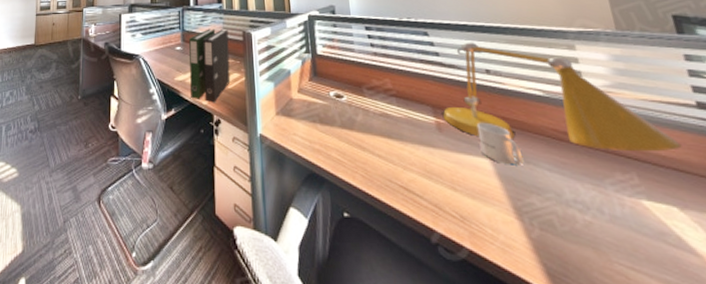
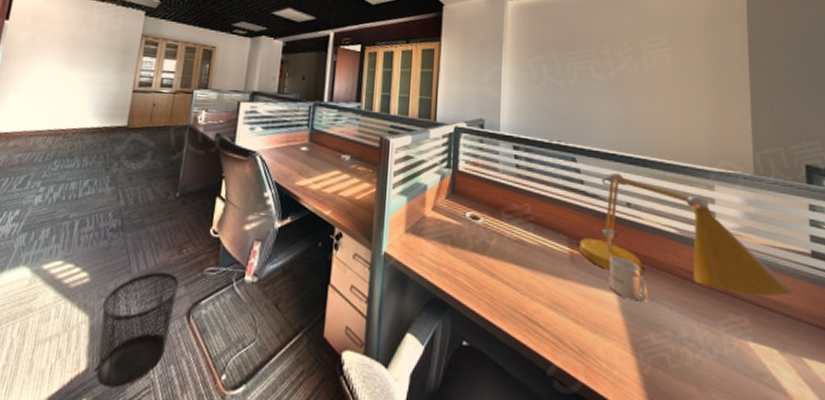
waste bin: none [30,164,89,267] -> present [96,272,180,388]
binder: present [189,28,231,103] -> none [312,130,364,214]

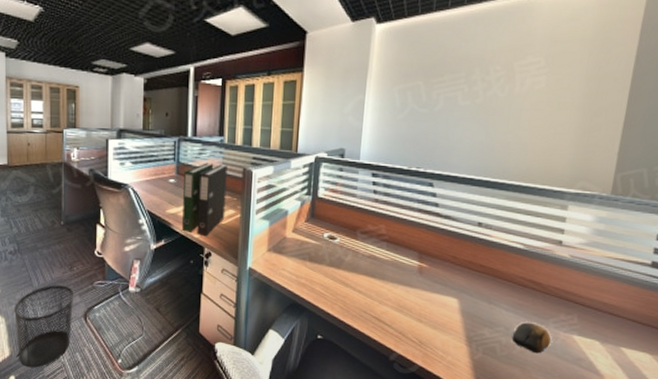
binder: none [312,130,364,214] -> present [182,163,227,237]
table lamp: present [576,172,792,296] -> none [425,195,624,300]
mug: present [609,256,647,302] -> none [452,268,487,305]
computer mouse: none [682,324,726,366] -> present [511,322,552,354]

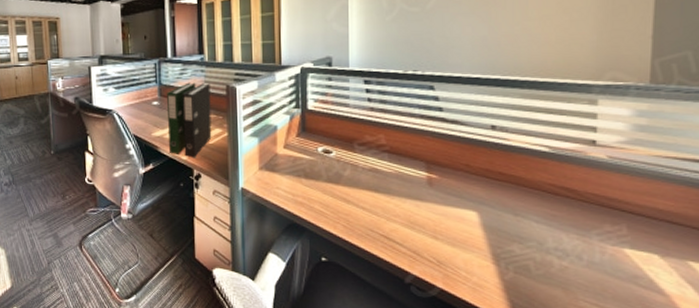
waste bin: present [14,285,74,368] -> none [12,214,69,299]
computer mouse: present [511,322,552,354] -> none [547,235,597,272]

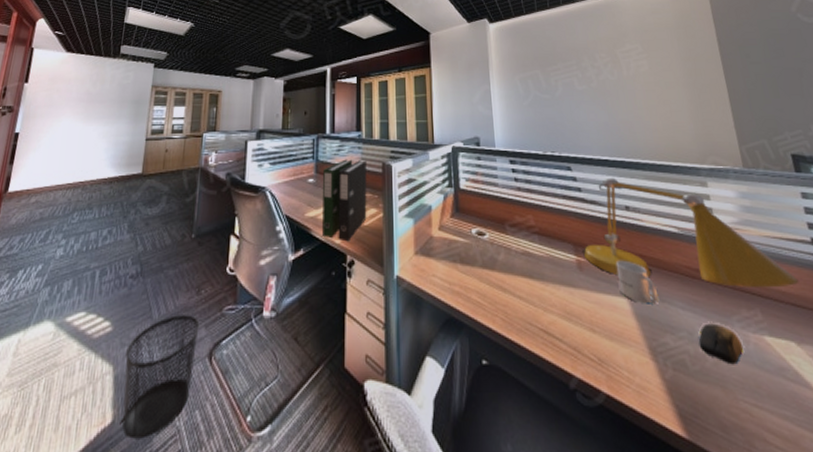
waste bin: none [12,214,69,299] -> present [122,315,200,439]
table lamp: none [434,96,683,206] -> present [581,177,799,288]
mug: none [470,177,511,217] -> present [615,260,658,304]
computer mouse: none [547,235,597,272] -> present [698,323,744,365]

